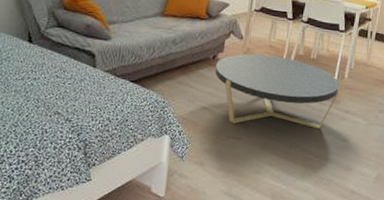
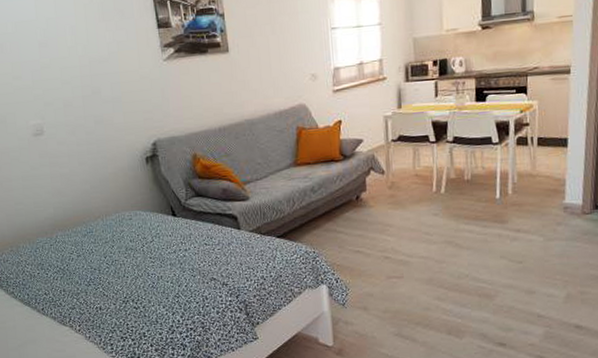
coffee table: present [215,54,340,130] -> none [361,184,505,263]

